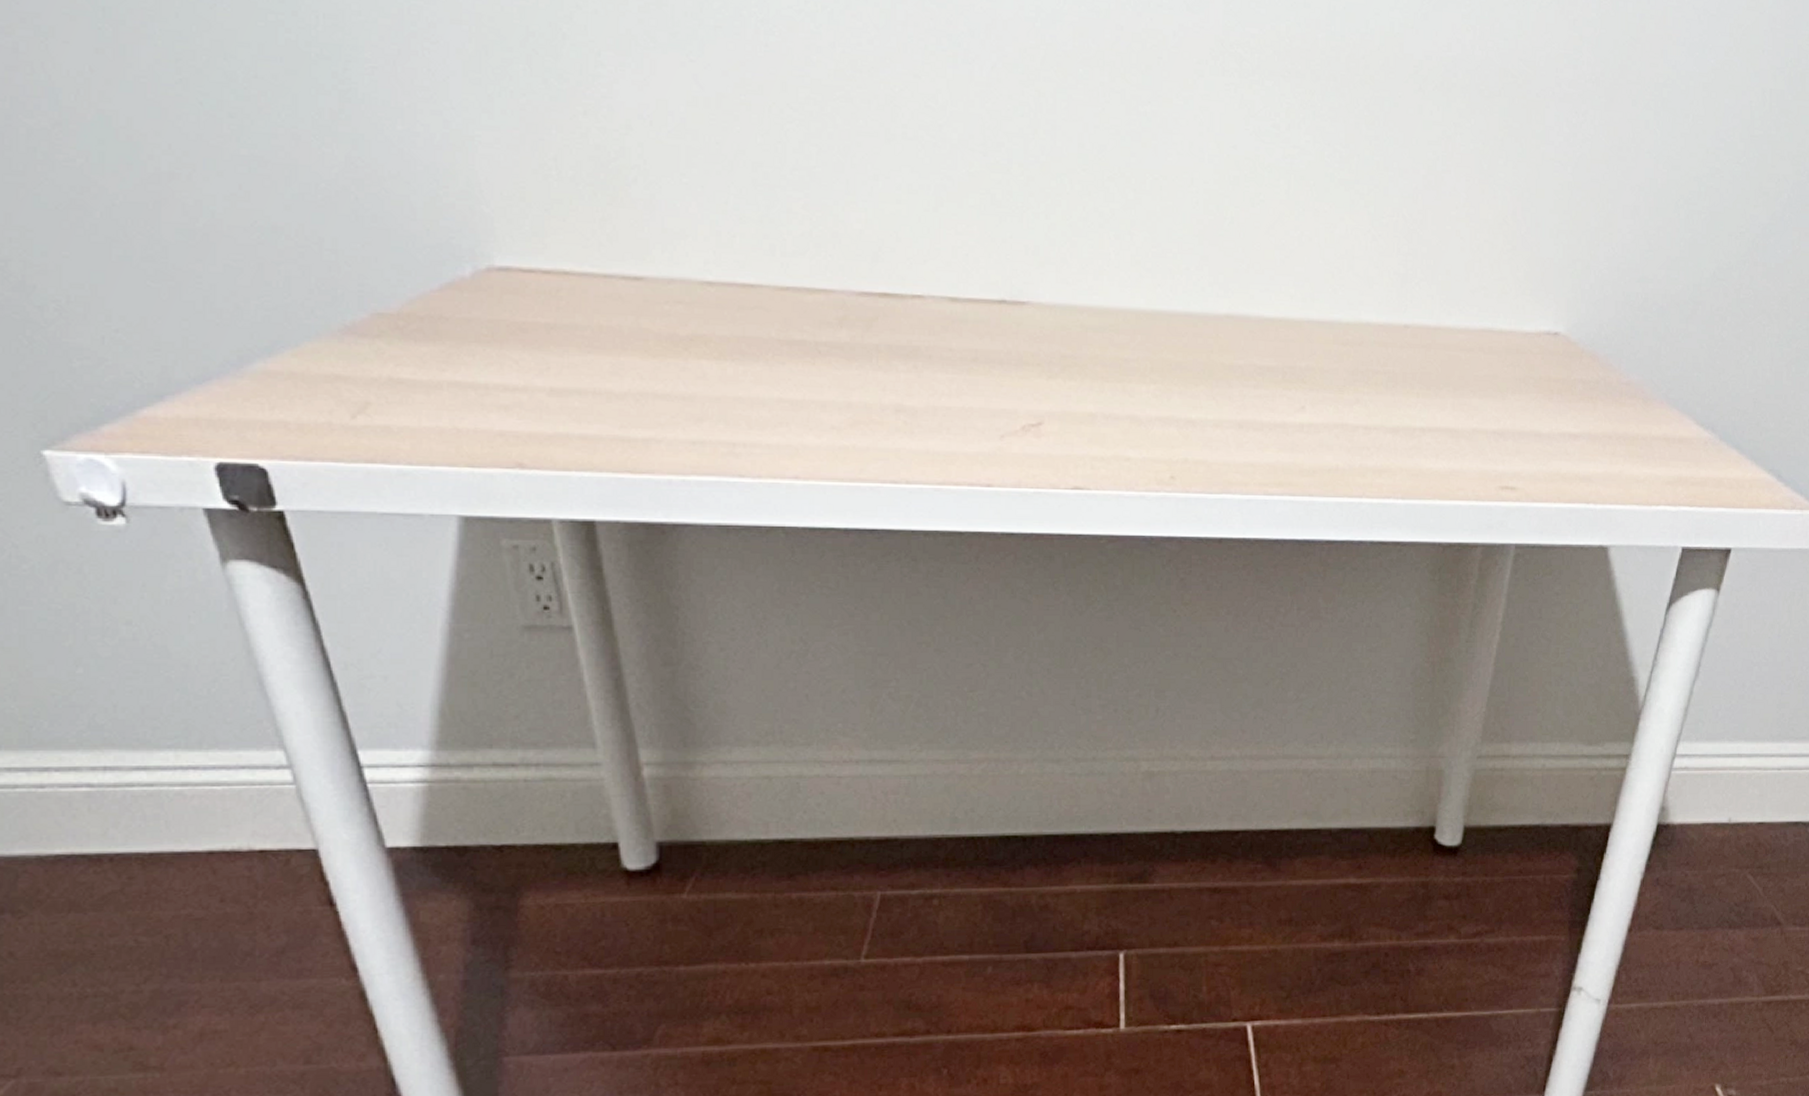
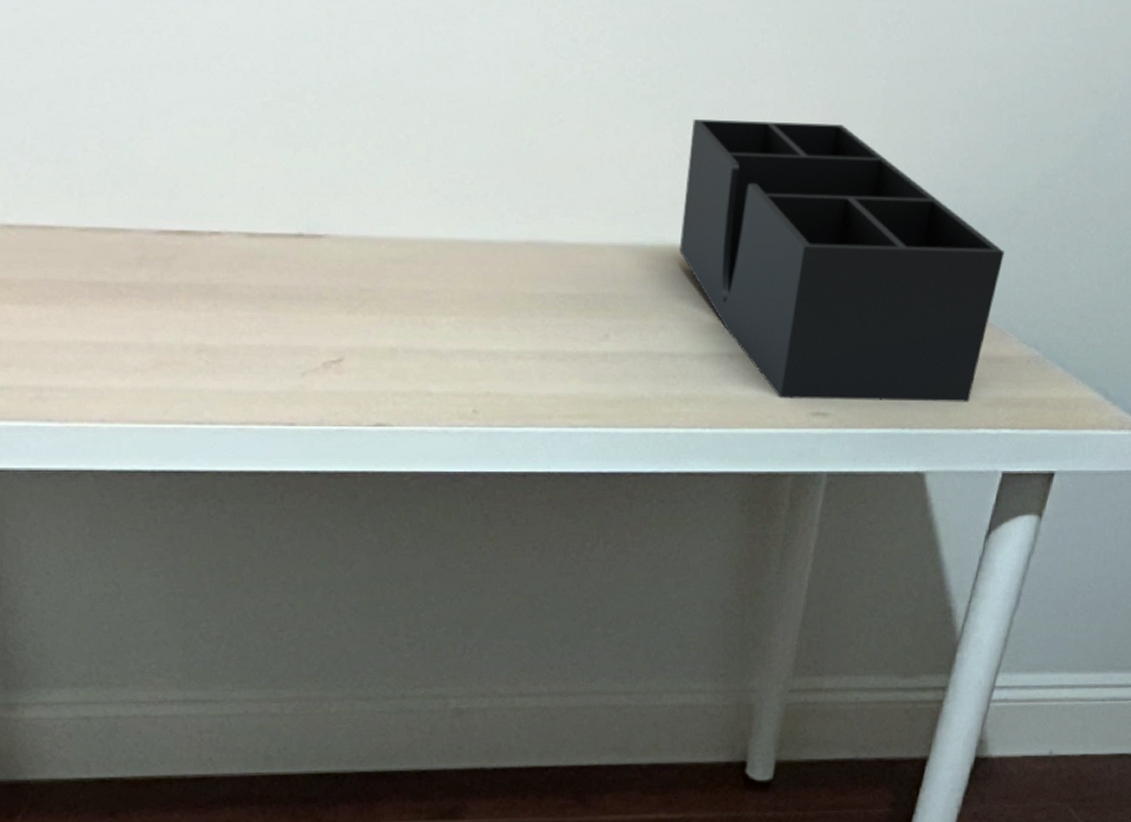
desk organizer: none [1374,205,1683,480] -> present [679,119,1004,402]

